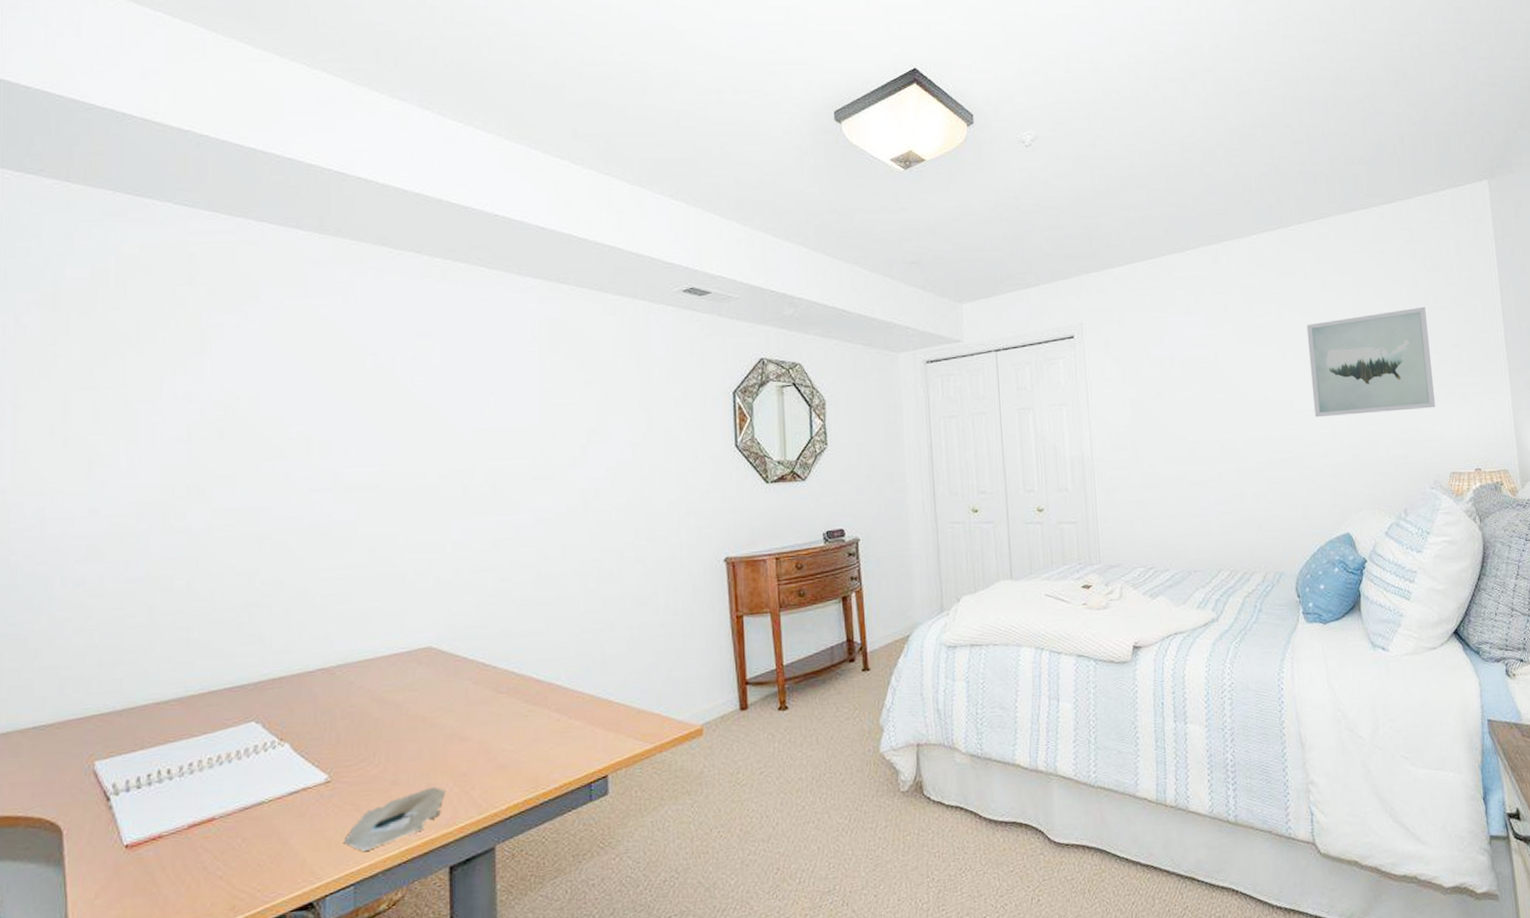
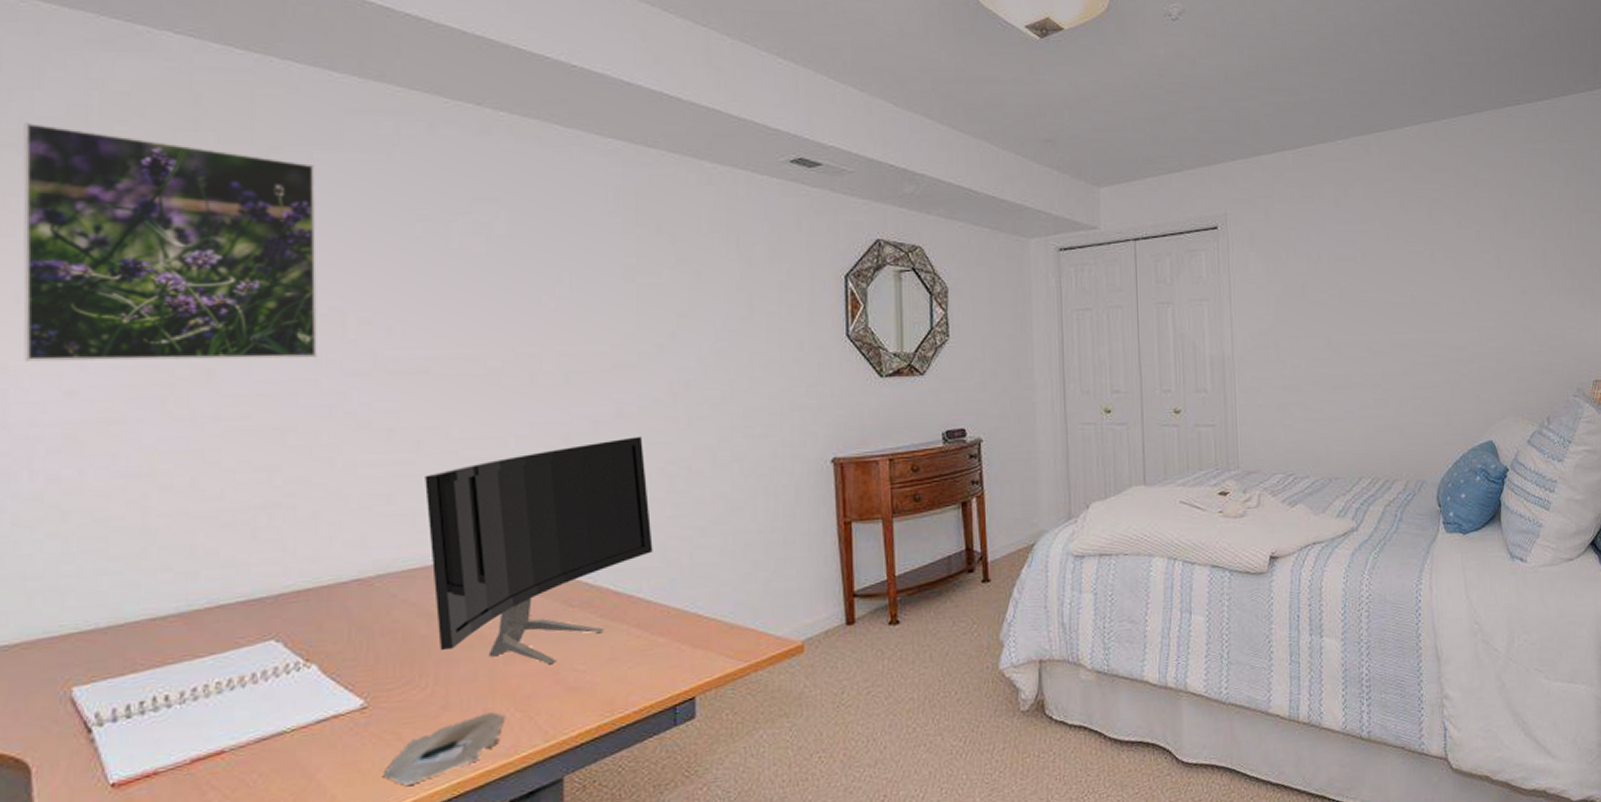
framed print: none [57,284,287,485] -> present [23,123,317,362]
monitor: none [376,540,569,745] -> present [425,436,653,665]
wall art: present [1306,306,1436,418] -> none [1457,209,1582,321]

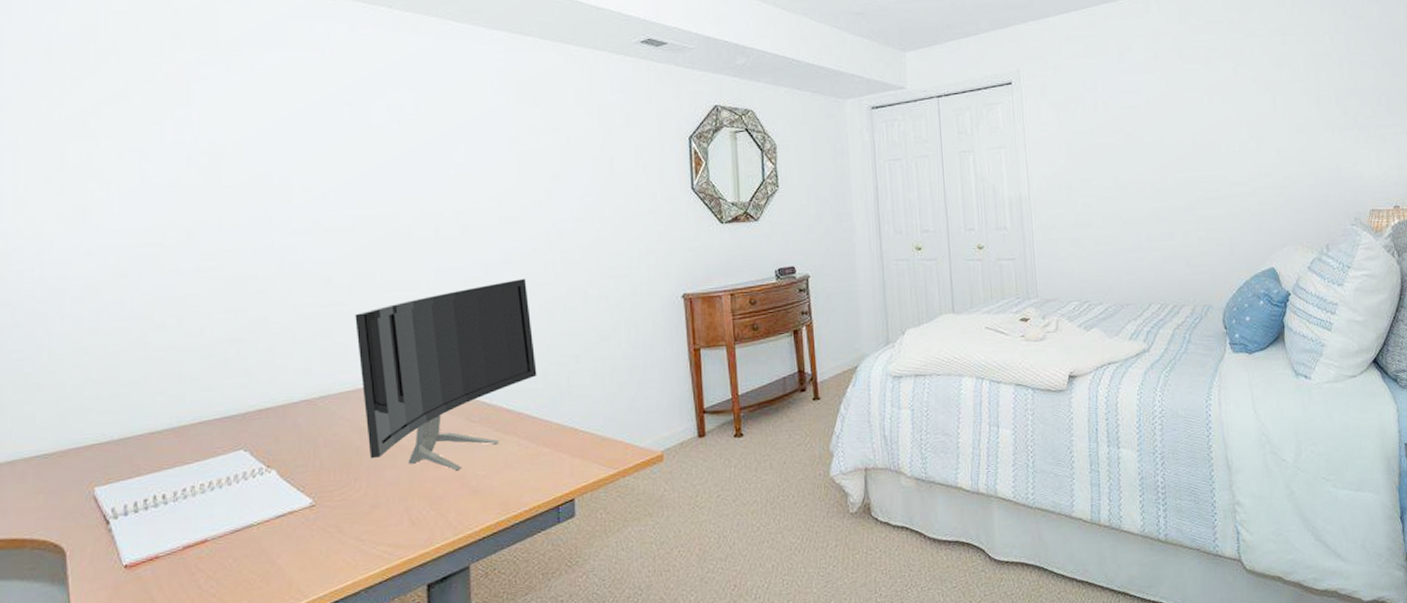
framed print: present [23,123,317,362] -> none [51,39,270,229]
pencil case: present [383,712,506,786] -> none [328,510,423,570]

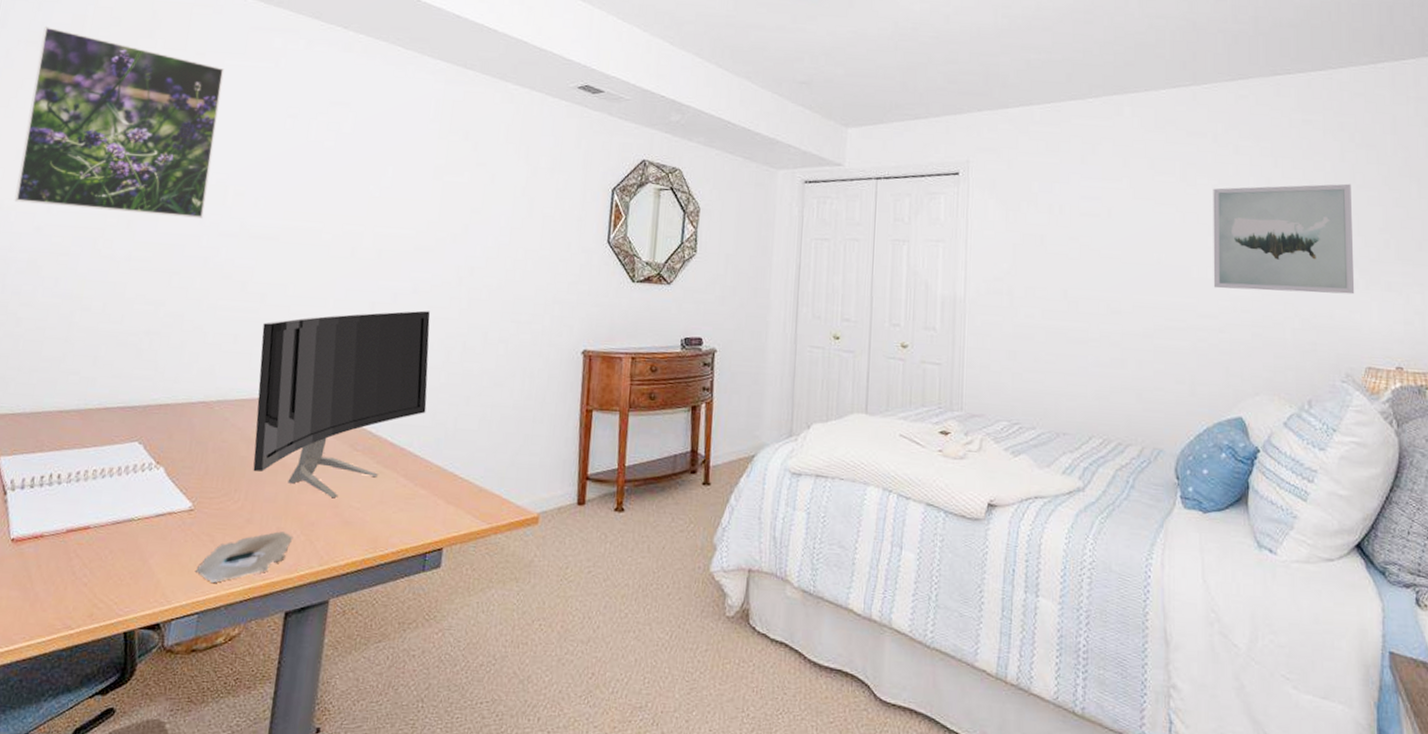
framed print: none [51,39,270,229] -> present [14,27,225,218]
pencil case: none [328,510,423,570] -> present [196,531,294,583]
wall art: none [1233,52,1357,159] -> present [1213,183,1355,295]

